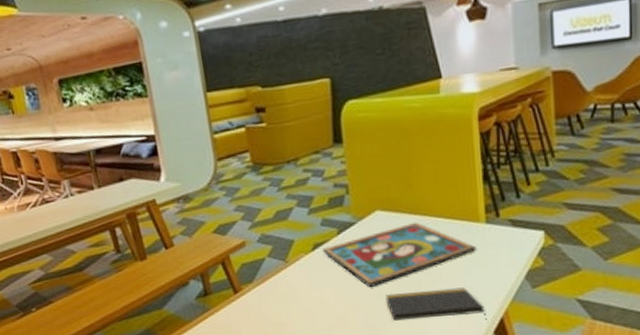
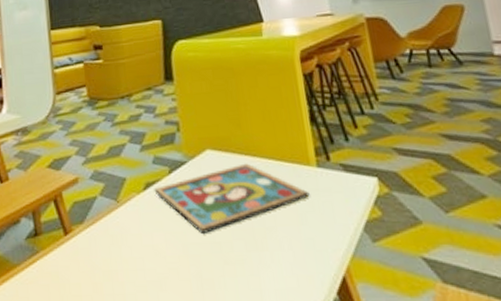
notepad: present [385,287,487,323] -> none [219,238,328,282]

